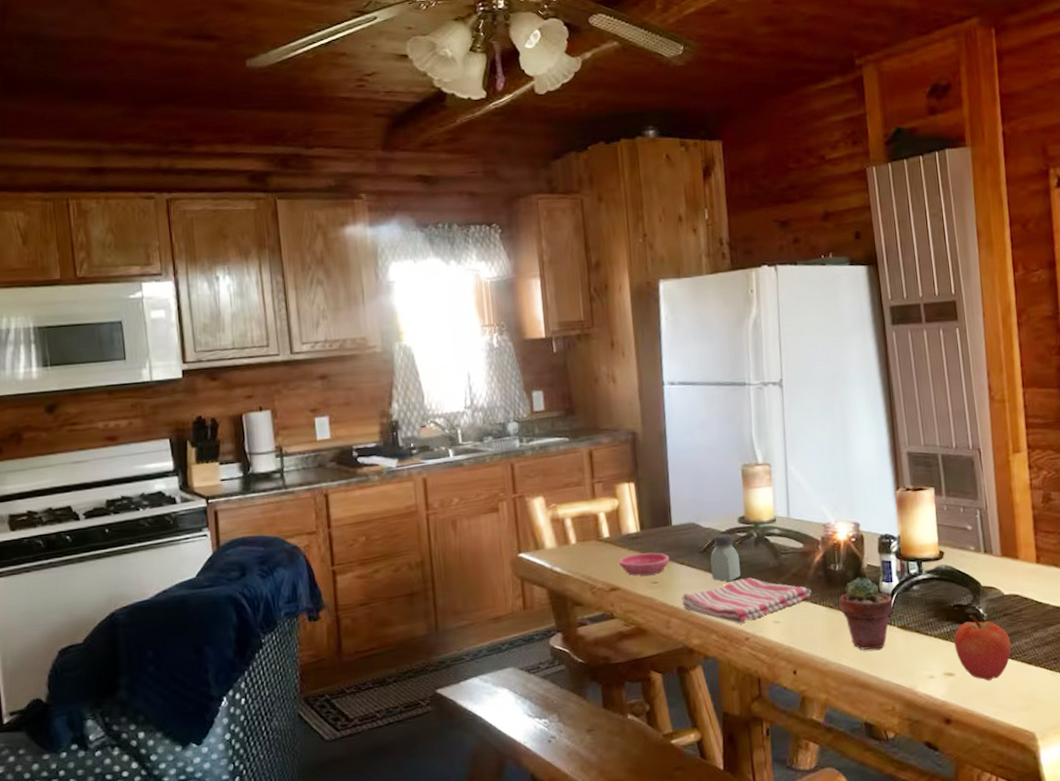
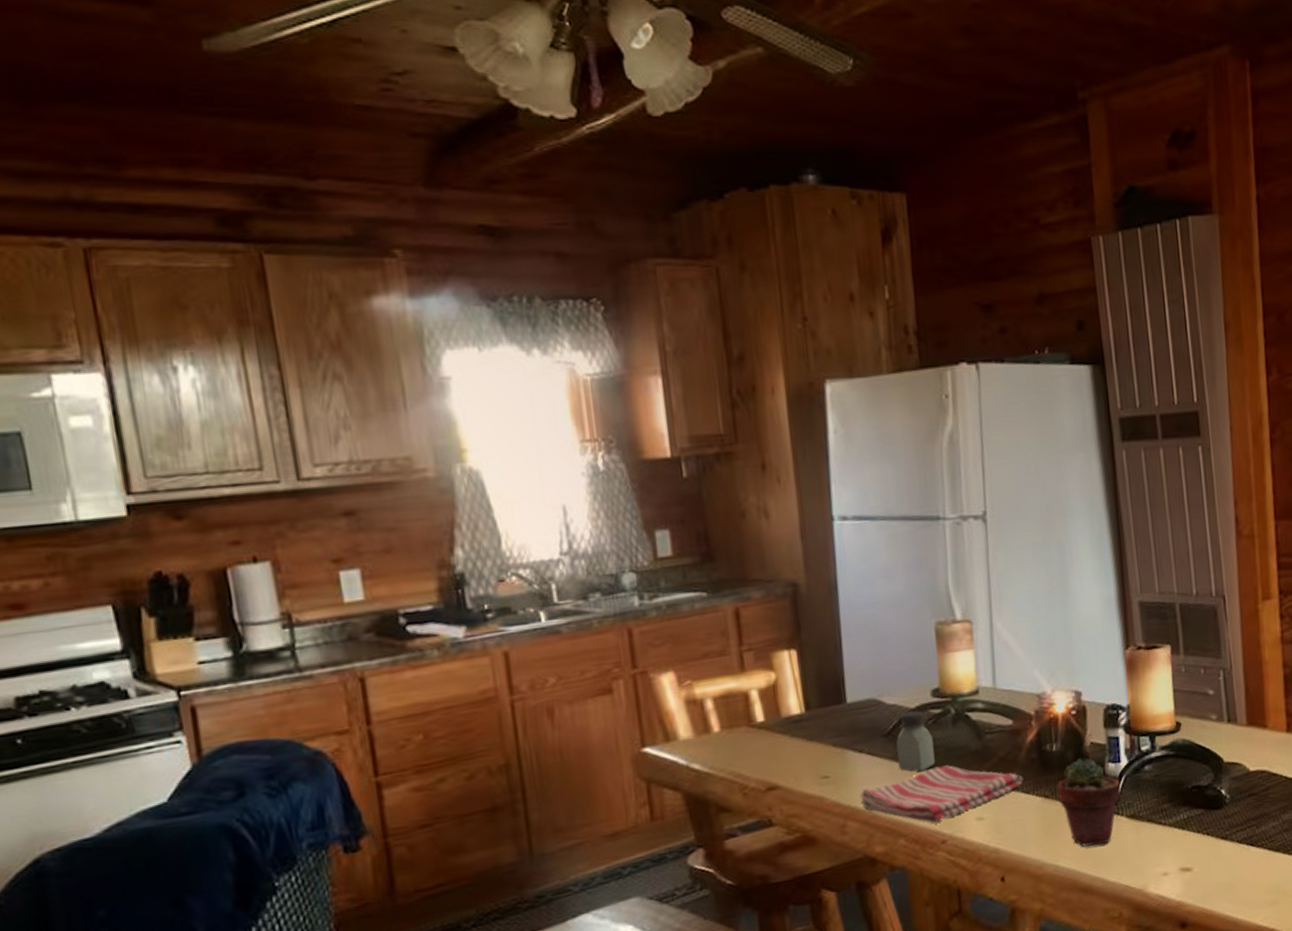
saucer: present [618,552,670,576] -> none [777,738,845,770]
apple: present [954,615,1012,681] -> none [1191,797,1257,874]

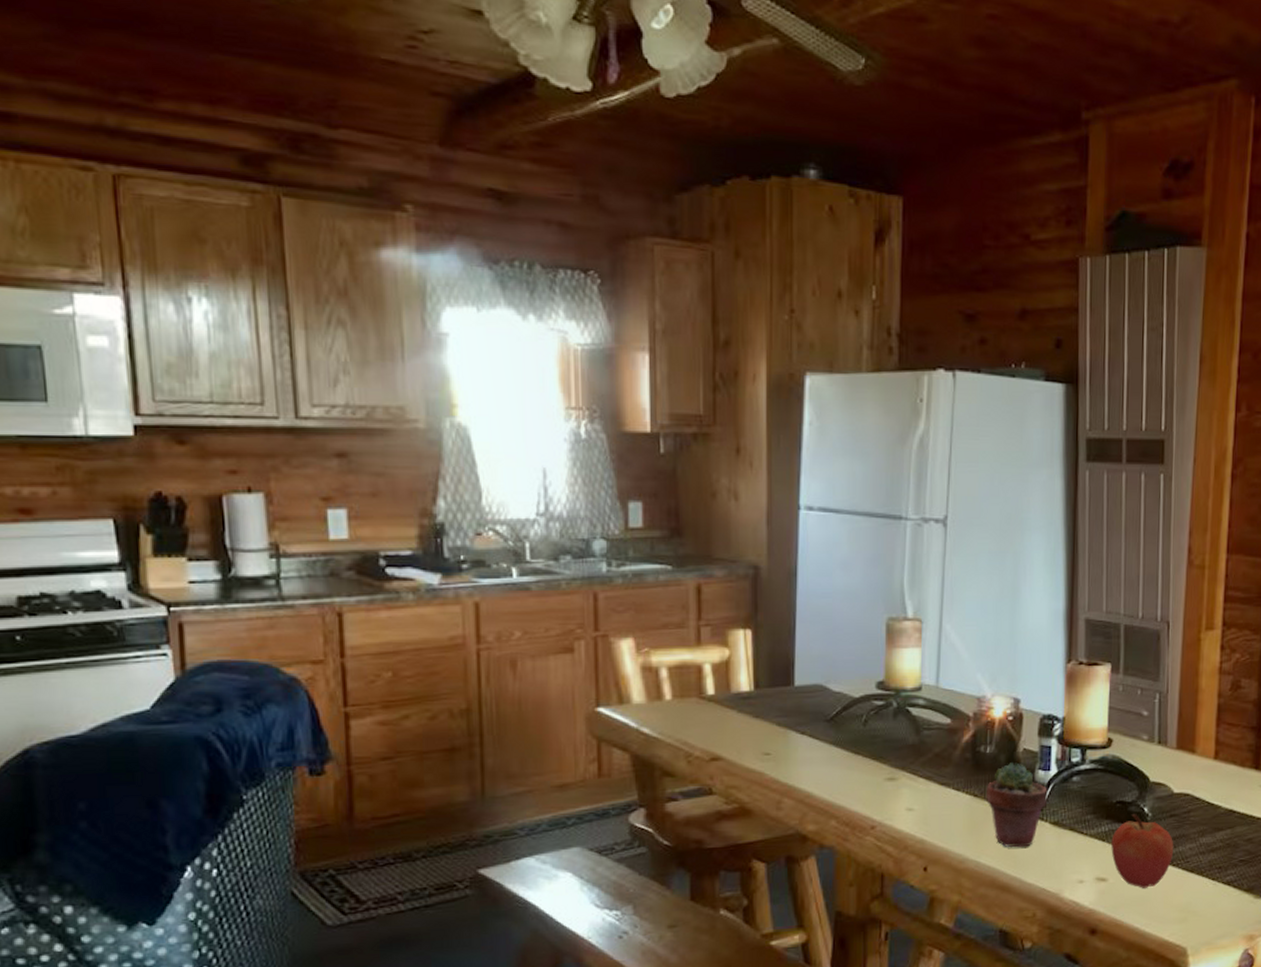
dish towel: present [860,765,1024,823] -> none [798,755,955,808]
saltshaker: present [896,710,935,772] -> none [838,700,873,759]
apple: none [1191,797,1257,874] -> present [1111,814,1174,888]

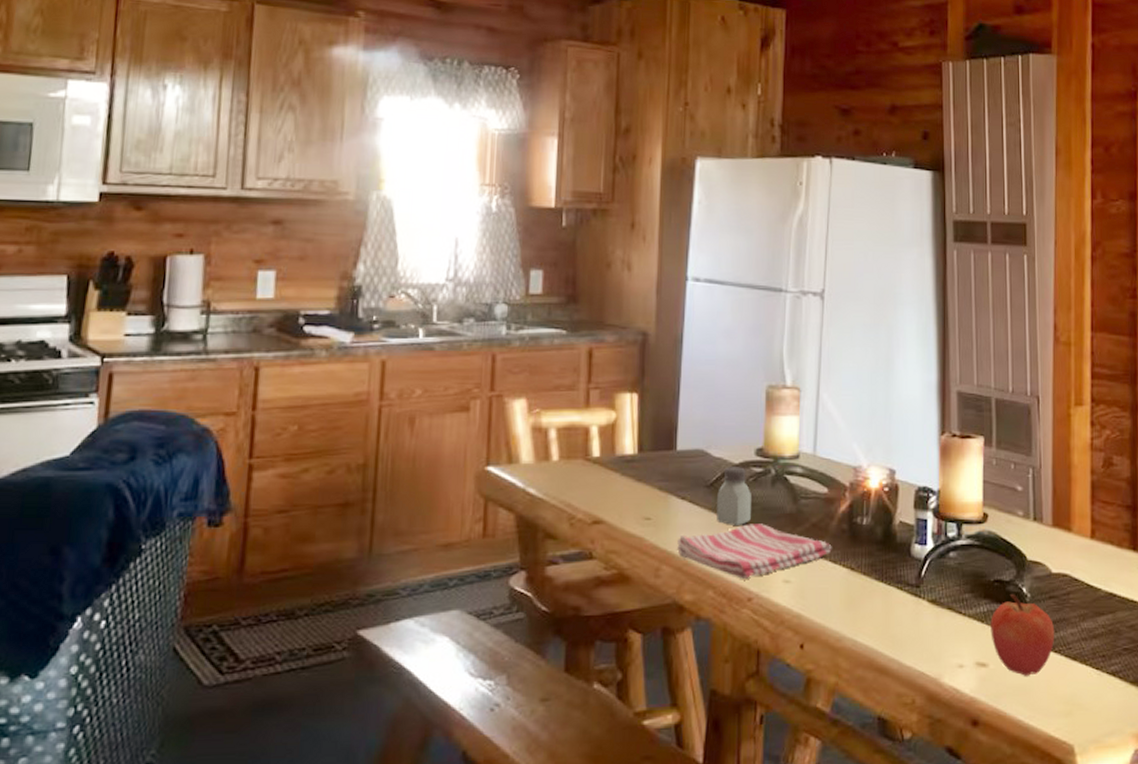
dish towel: none [798,755,955,808] -> present [677,524,832,579]
saltshaker: none [838,700,873,759] -> present [717,467,751,527]
potted succulent: present [987,763,1048,848] -> none [863,535,925,627]

